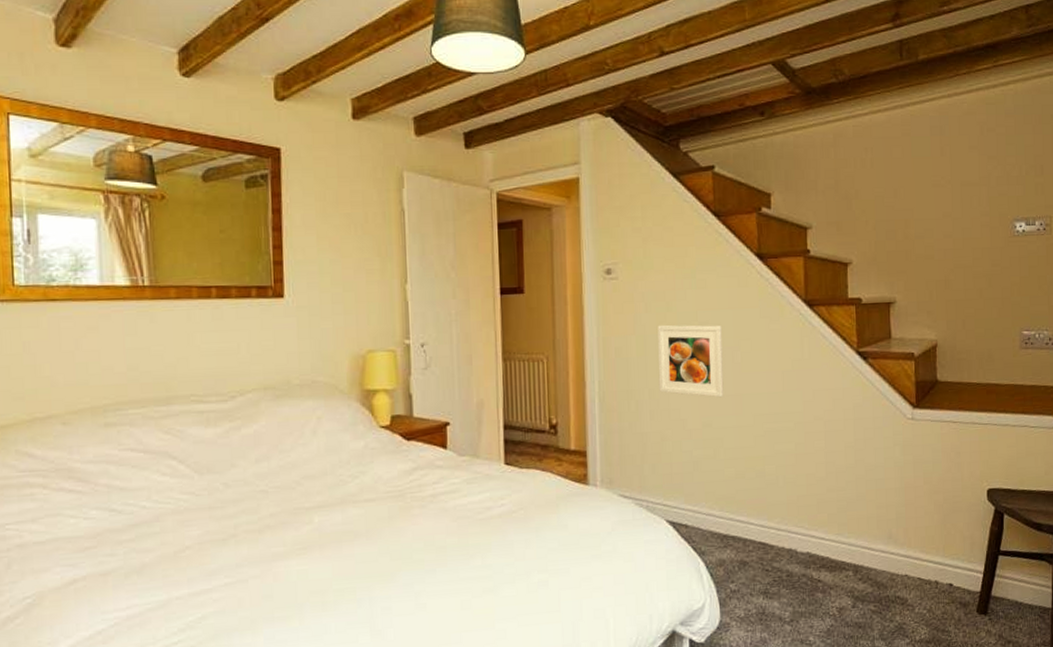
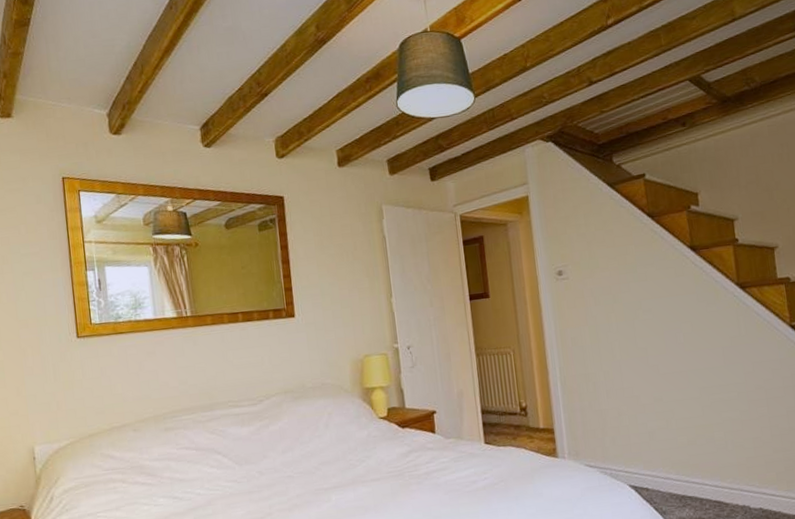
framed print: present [658,324,724,398] -> none [607,312,671,375]

